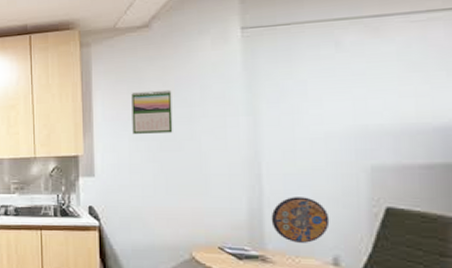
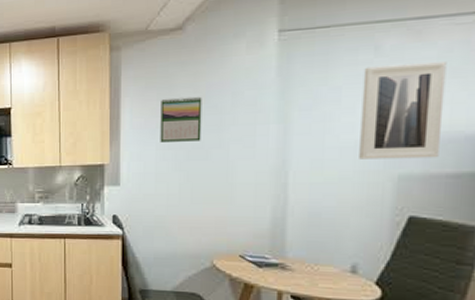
manhole cover: present [271,197,330,243] -> none [293,206,352,251]
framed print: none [326,56,409,151] -> present [359,62,447,159]

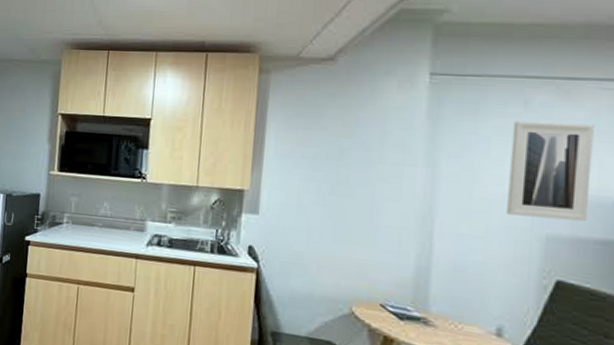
calendar: present [160,96,202,142] -> none [304,128,350,177]

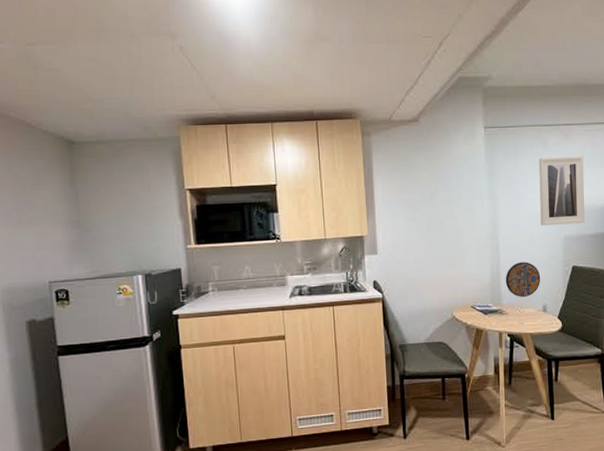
manhole cover: none [437,259,498,310] -> present [505,262,541,297]

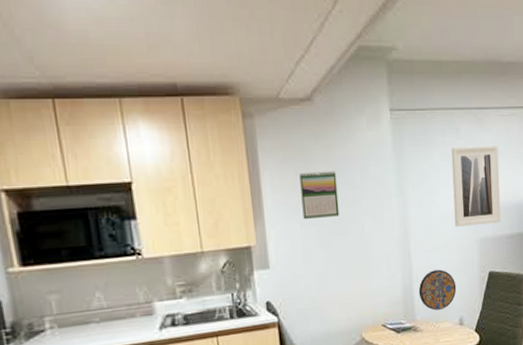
calendar: none [405,177,438,215] -> present [299,170,340,219]

